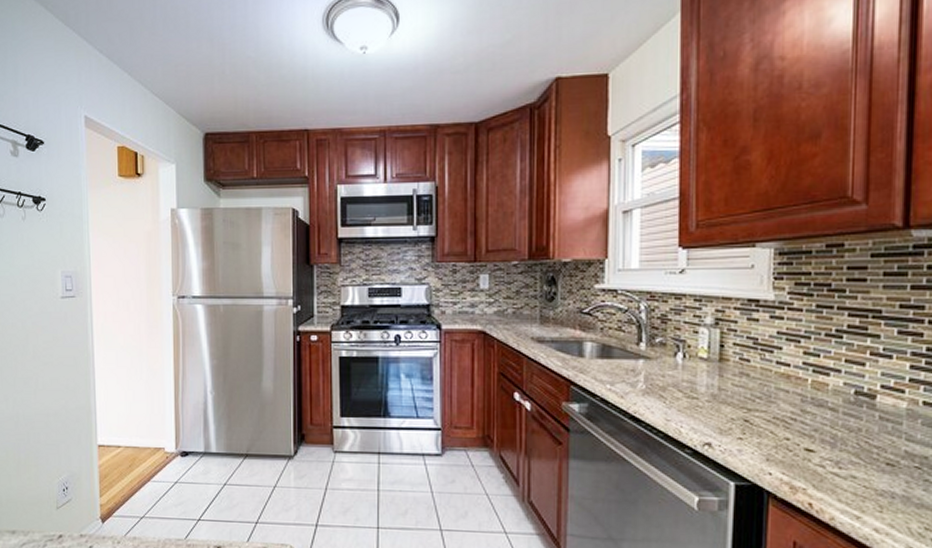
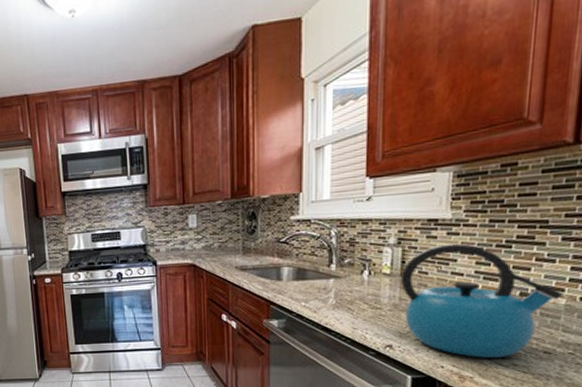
kettle: none [720,329,904,467] -> present [401,243,564,358]

